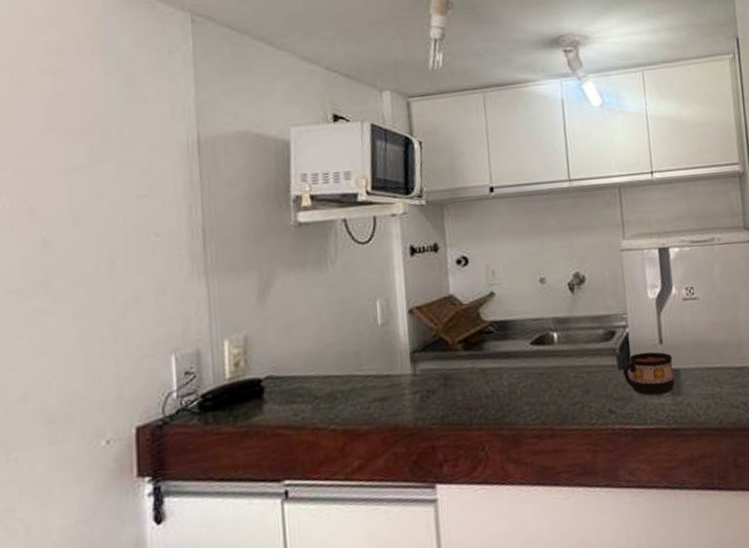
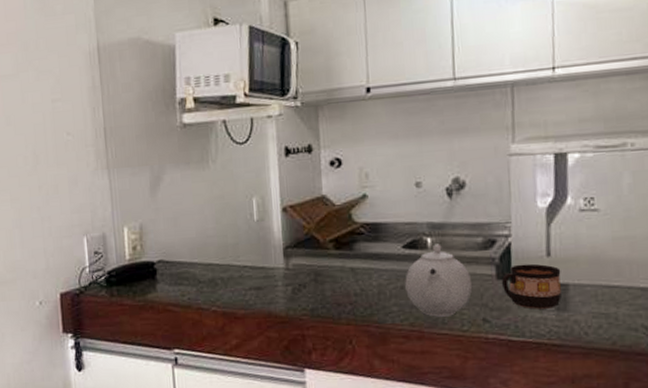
teapot: none [534,338,598,413] -> present [405,244,473,317]

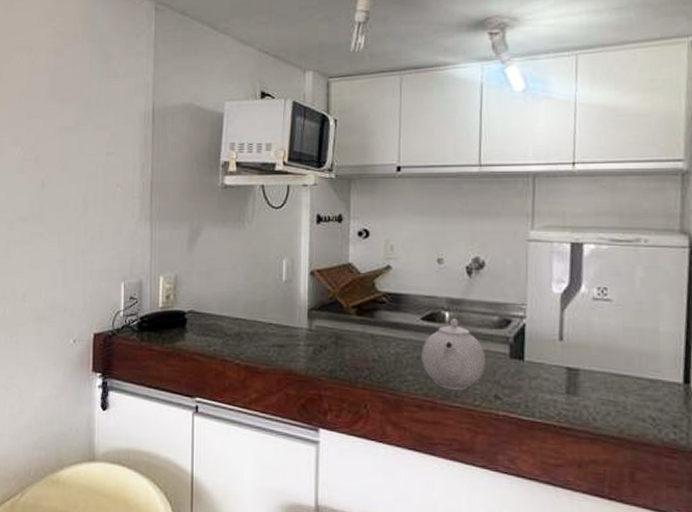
cup: present [502,263,561,309] -> none [515,345,572,391]

